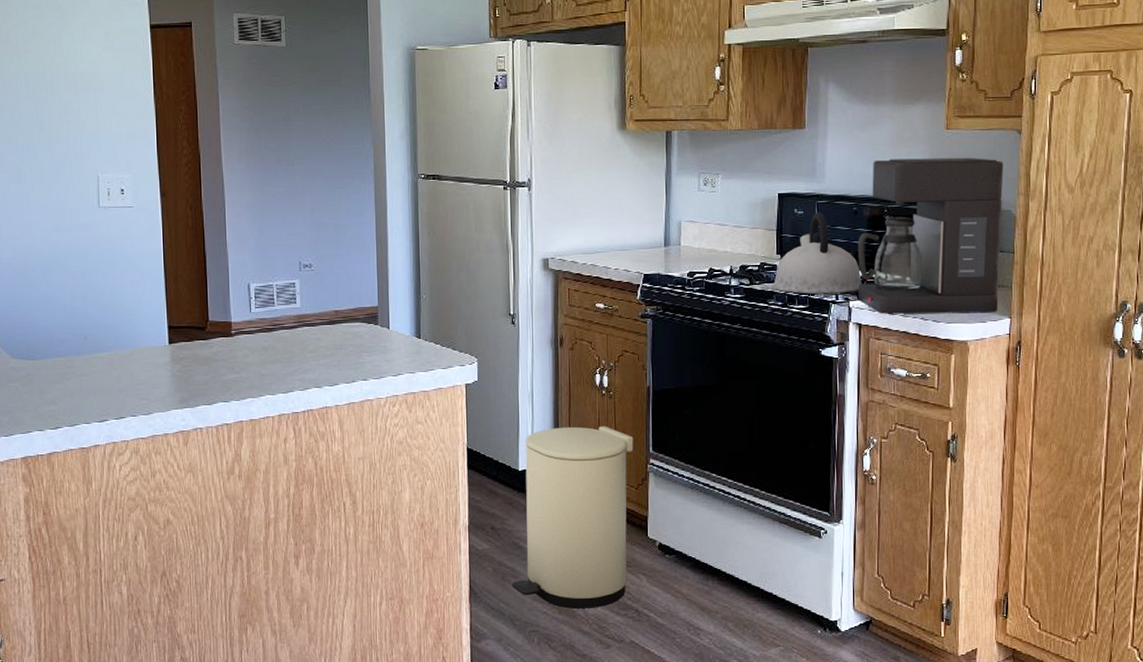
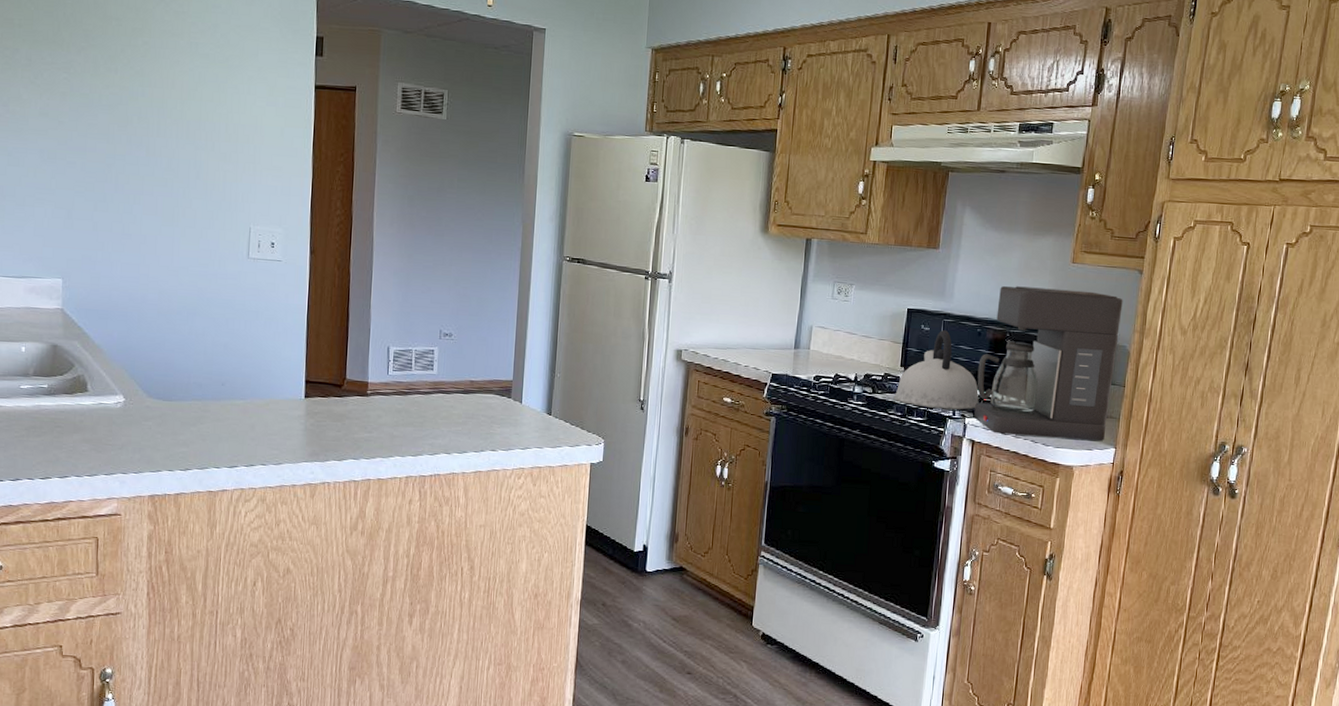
pedal bin: present [511,426,634,609] -> none [617,513,747,690]

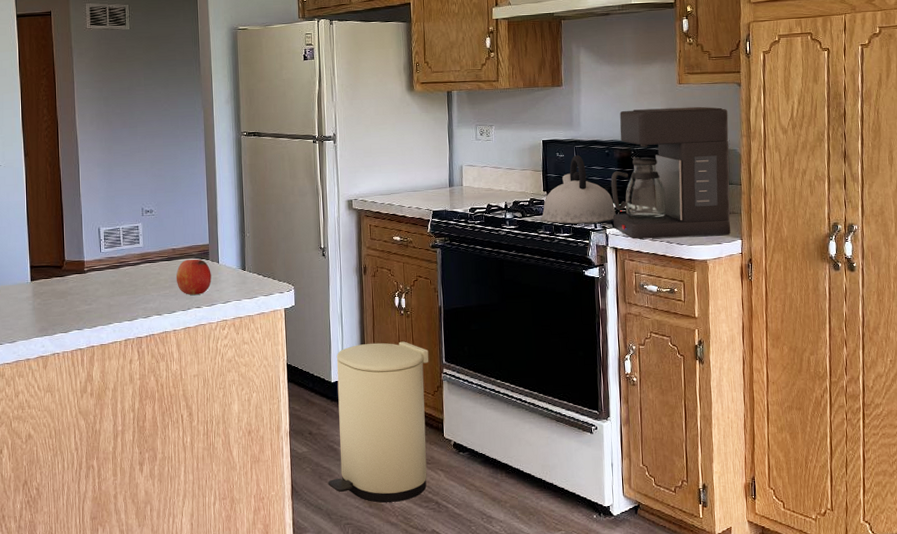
fruit: none [471,394,512,436] -> present [176,259,212,295]
pedal bin: none [617,513,747,690] -> present [327,341,429,503]

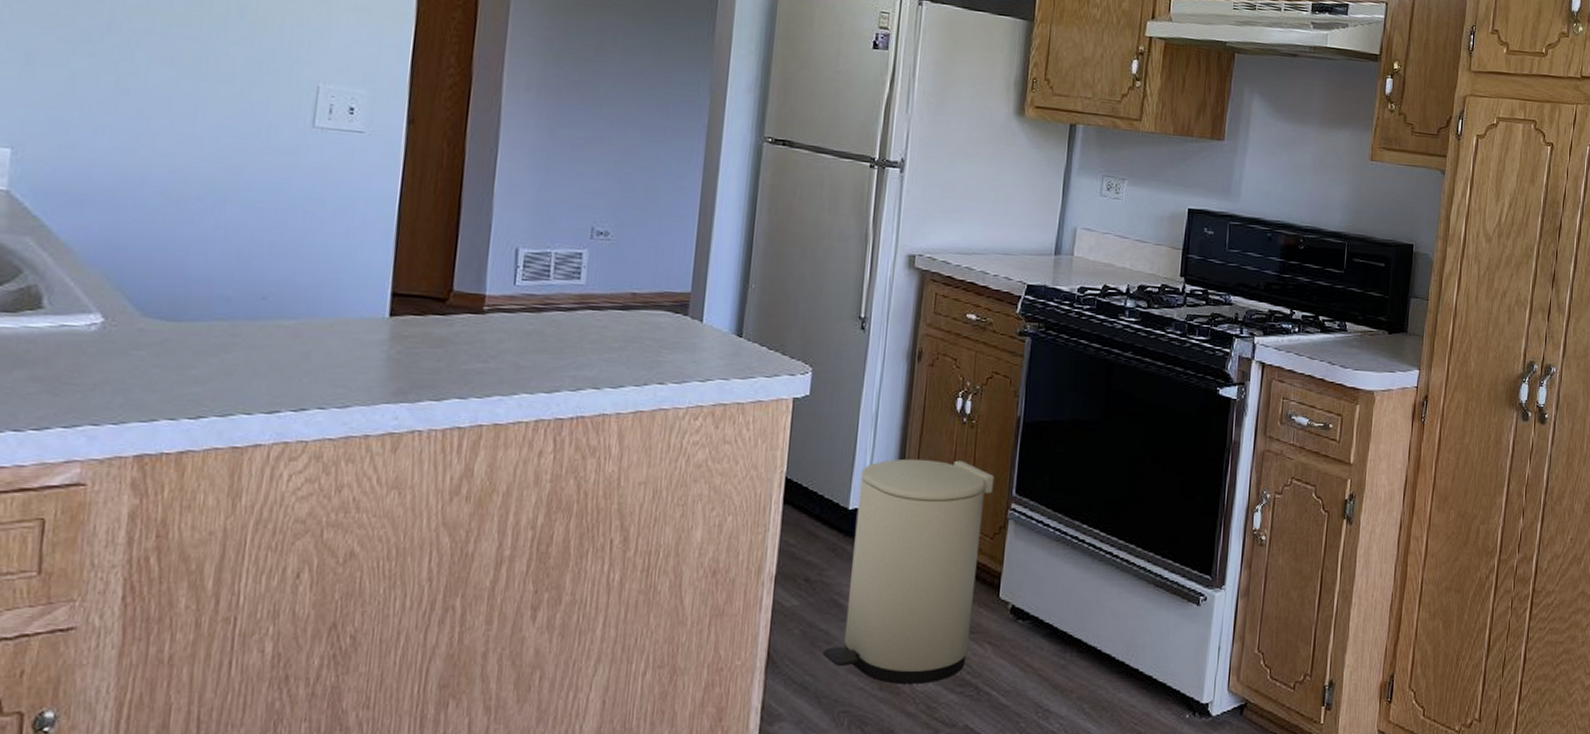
fruit: present [176,259,212,295] -> none [631,311,689,365]
kettle: present [541,155,616,224] -> none [1172,234,1270,328]
coffee maker: present [610,106,731,239] -> none [1264,185,1425,363]

